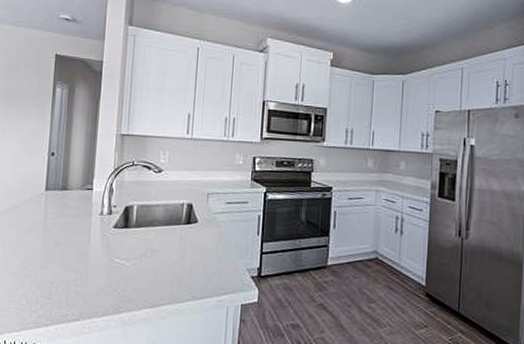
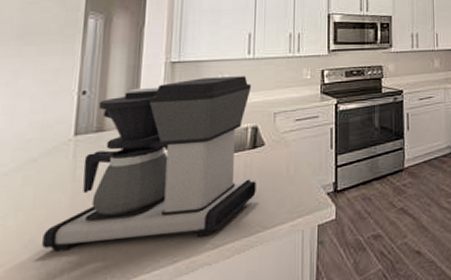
coffee maker: none [23,152,189,296] -> present [42,76,256,252]

